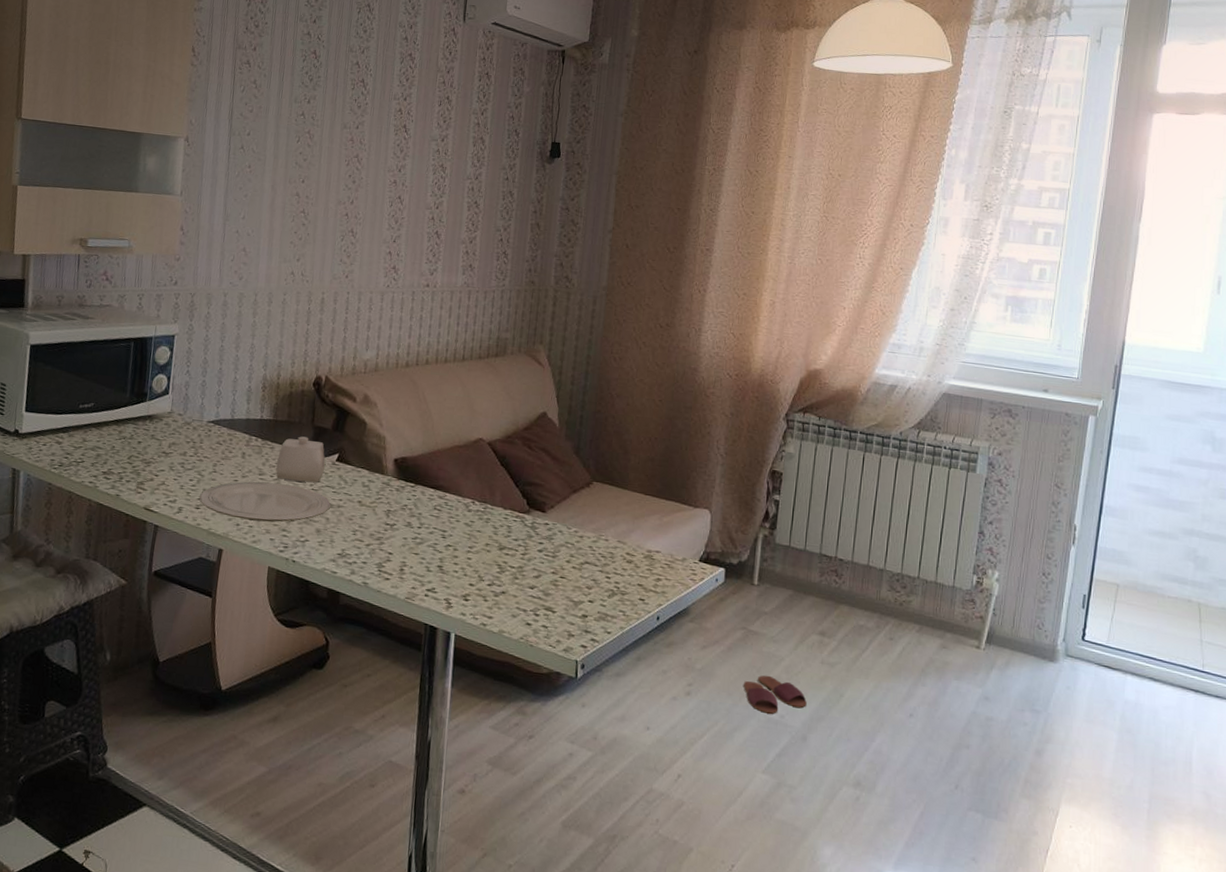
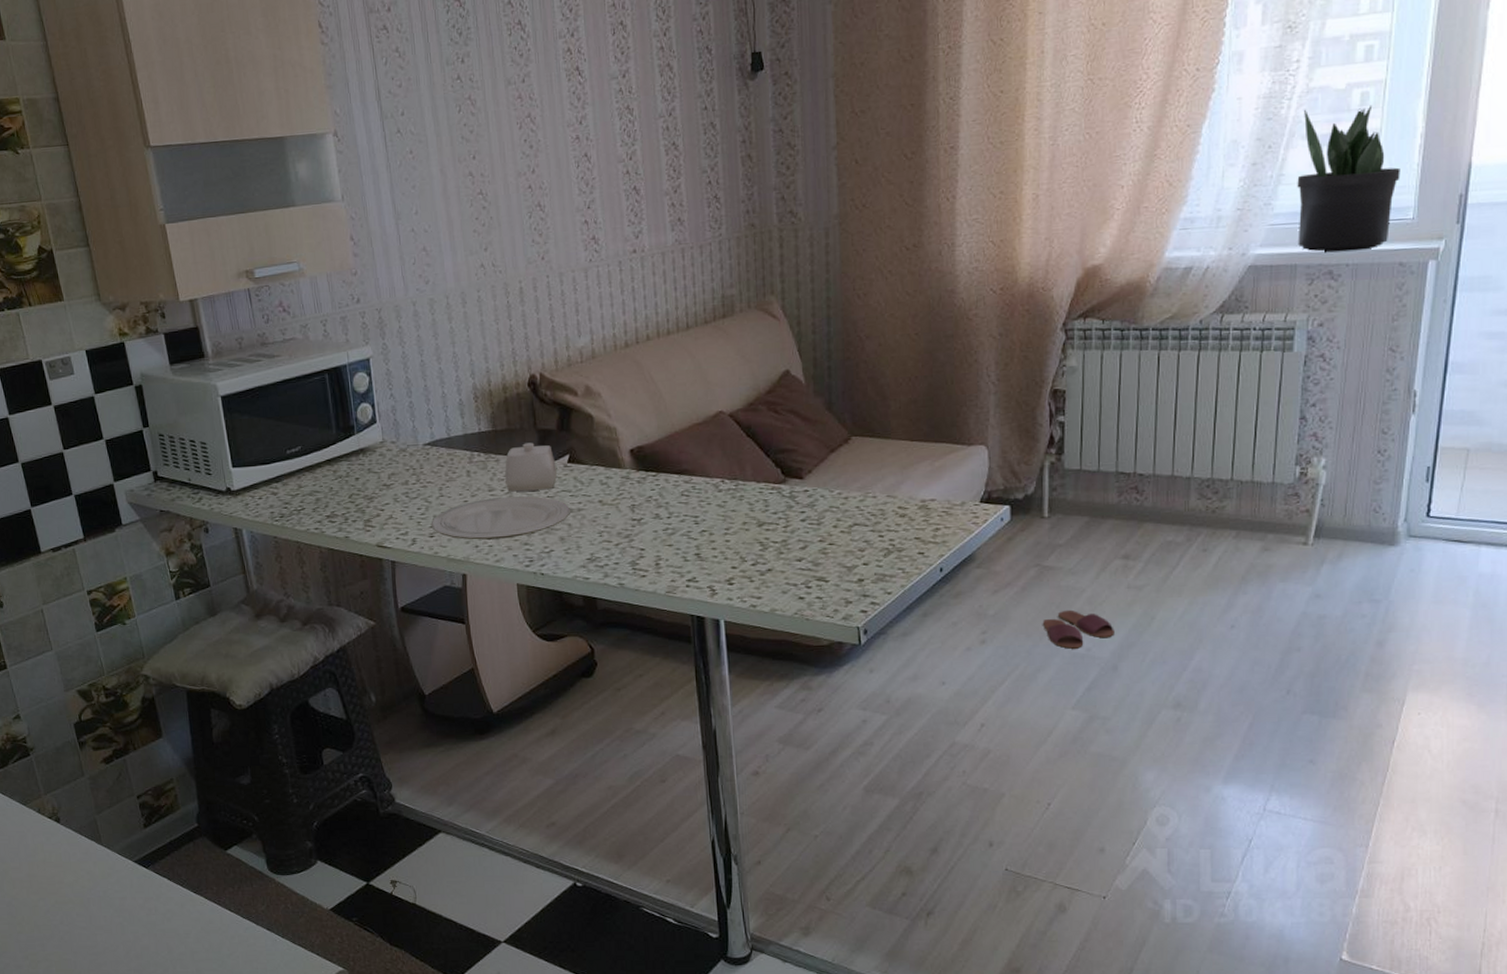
planter: none [984,273,1069,397] -> present [1297,104,1400,252]

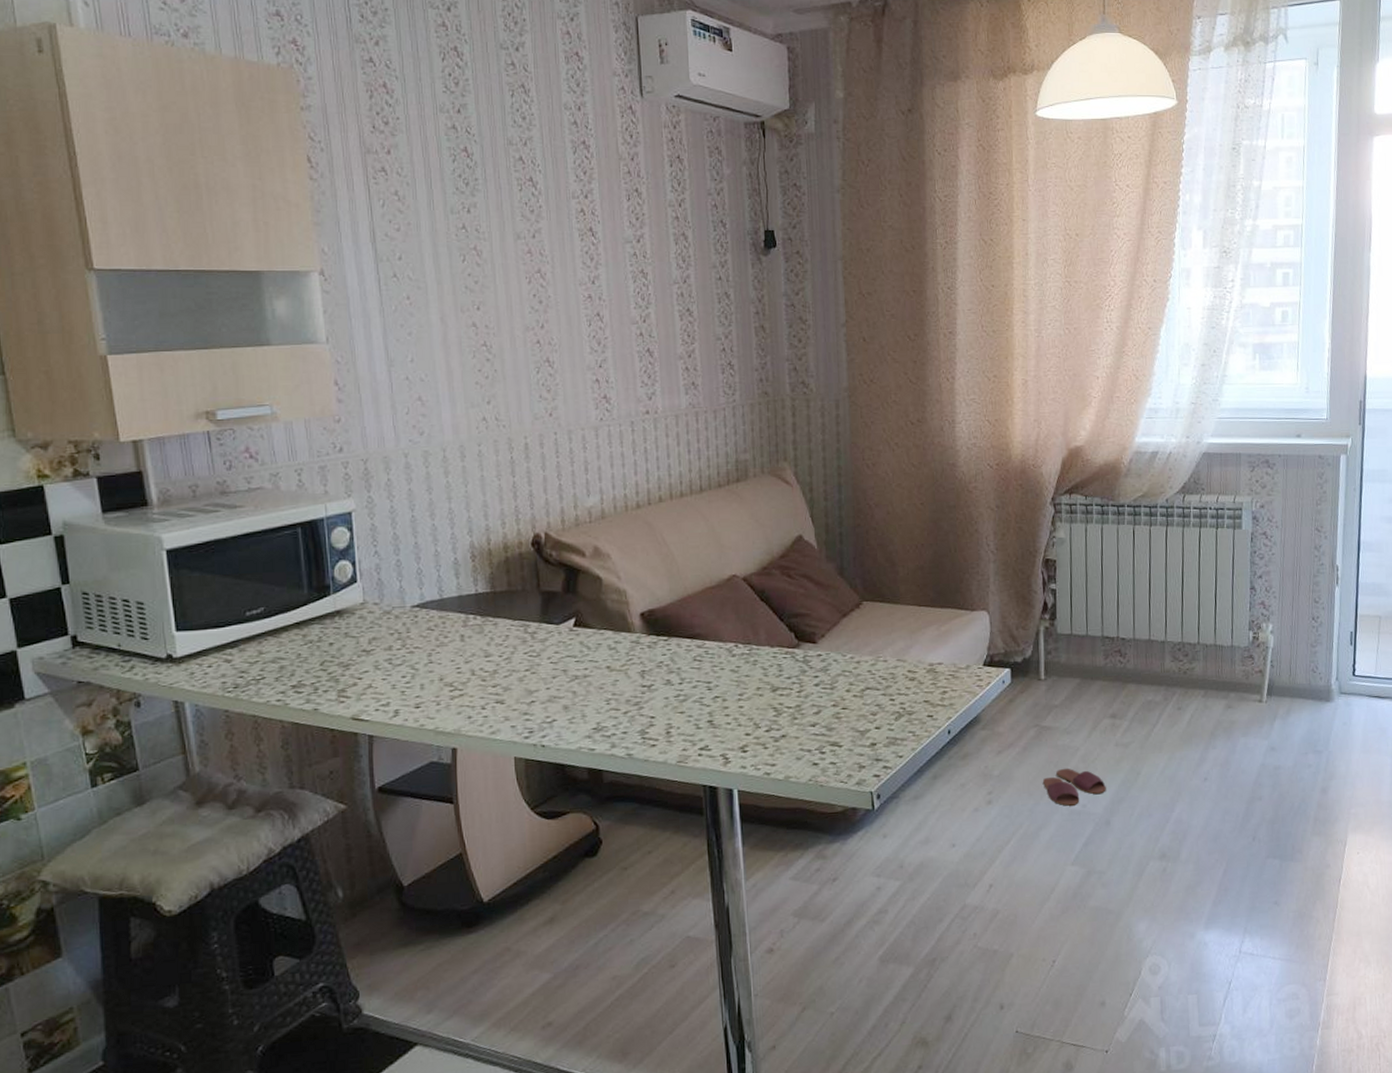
plate: present [431,495,570,540] -> none [417,662,575,710]
sugar bowl: present [505,442,557,492] -> none [504,605,561,658]
planter: present [1297,104,1400,252] -> none [1237,321,1315,444]

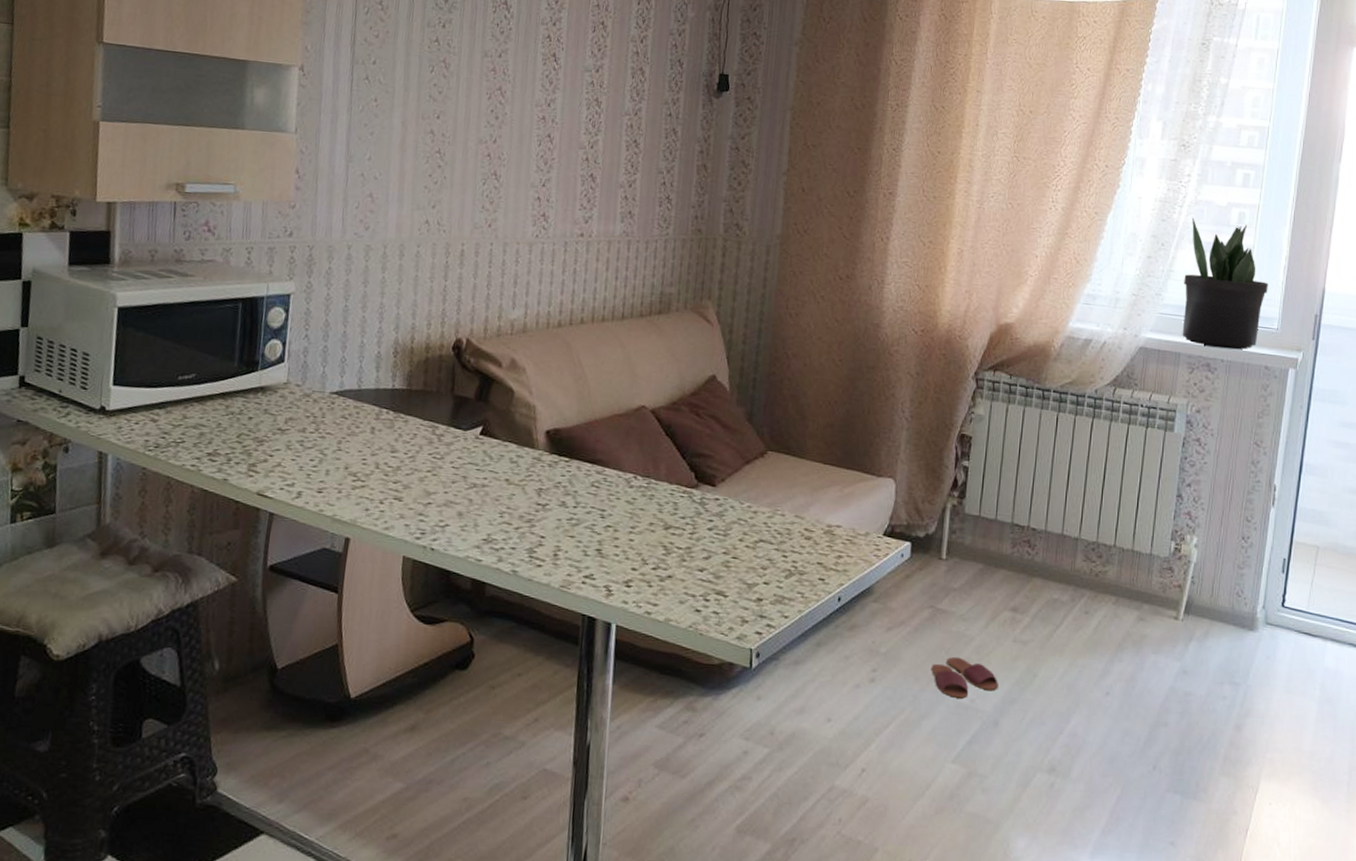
planter: none [1237,321,1315,444] -> present [1182,217,1268,350]

